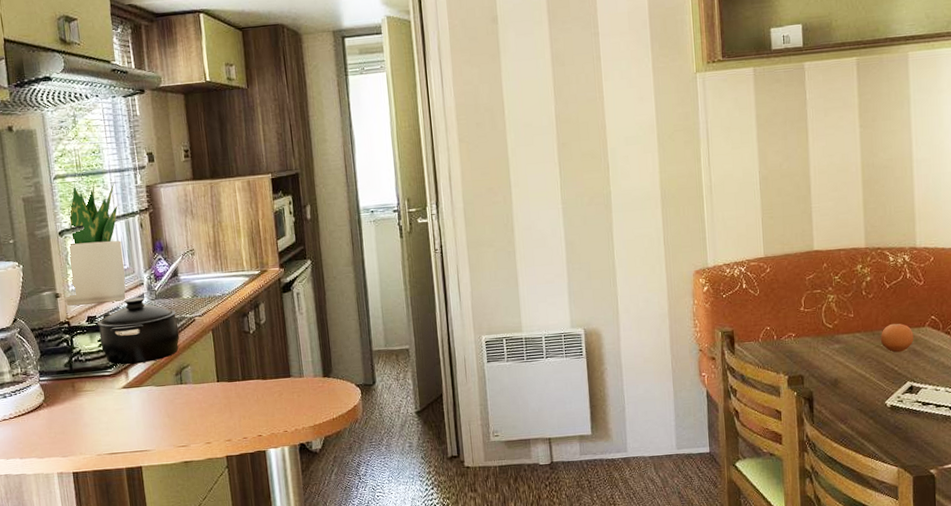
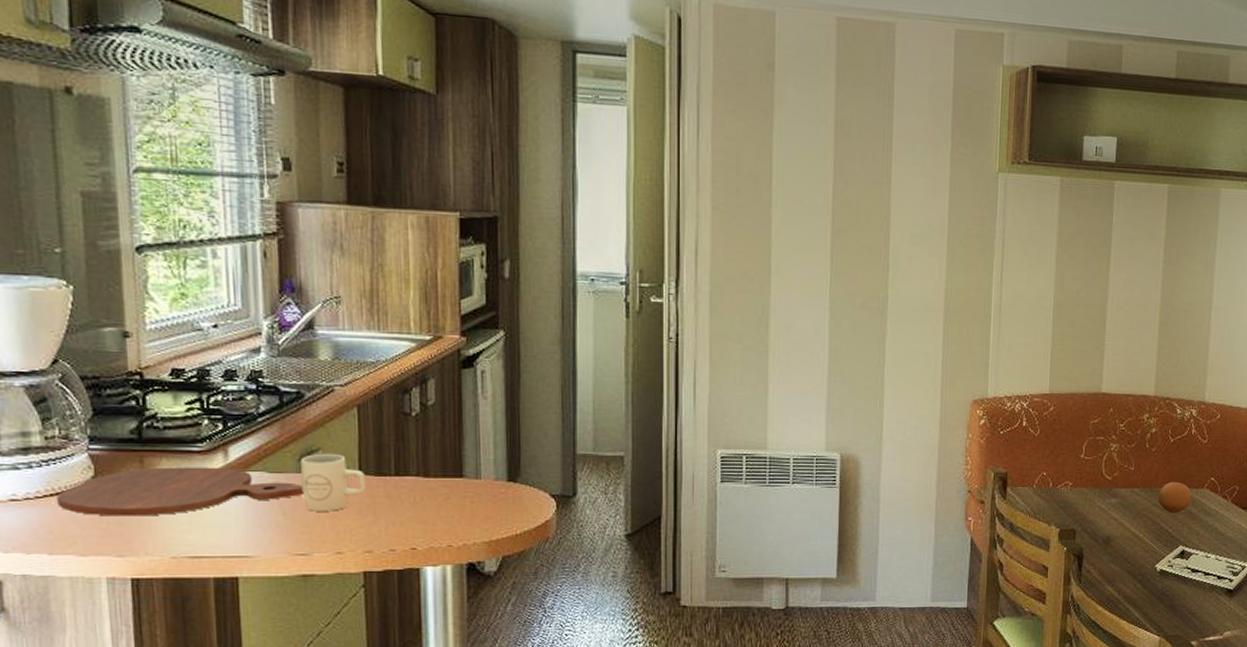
cutting board: none [22,385,181,428] -> present [57,467,304,516]
planter: present [64,181,126,306] -> none [137,184,235,354]
saucepan: present [97,297,180,365] -> none [186,350,310,440]
mug: none [176,367,223,413] -> present [300,453,367,511]

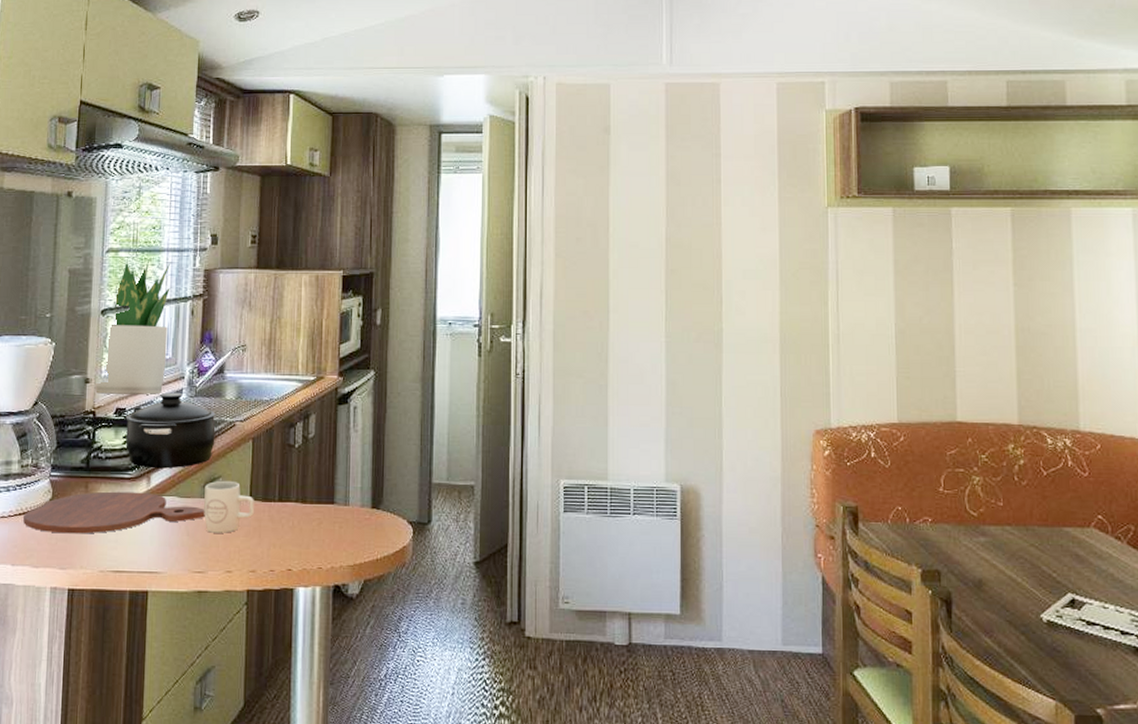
planter: none [137,184,235,354] -> present [94,259,171,395]
saucepan: none [186,350,310,440] -> present [125,392,216,469]
fruit: present [1159,481,1192,513] -> none [1036,519,1076,556]

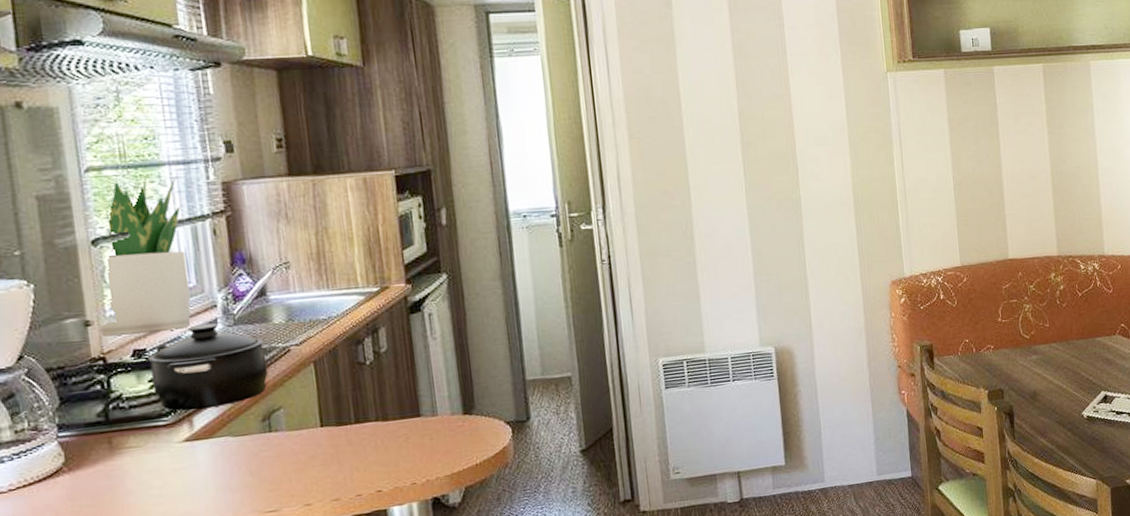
cutting board: present [23,491,205,534] -> none [30,437,269,501]
mug: present [204,480,255,533] -> none [263,410,329,468]

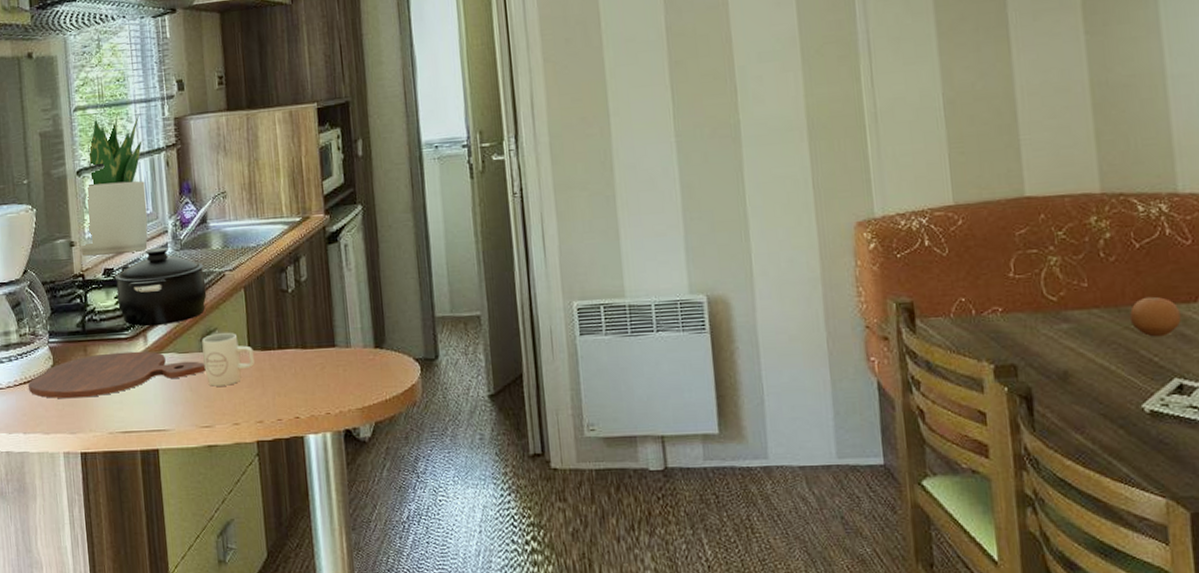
cutting board: none [30,437,269,501] -> present [28,351,206,399]
mug: none [263,410,329,468] -> present [202,332,256,387]
fruit: none [1075,332,1106,362] -> present [1130,296,1181,337]

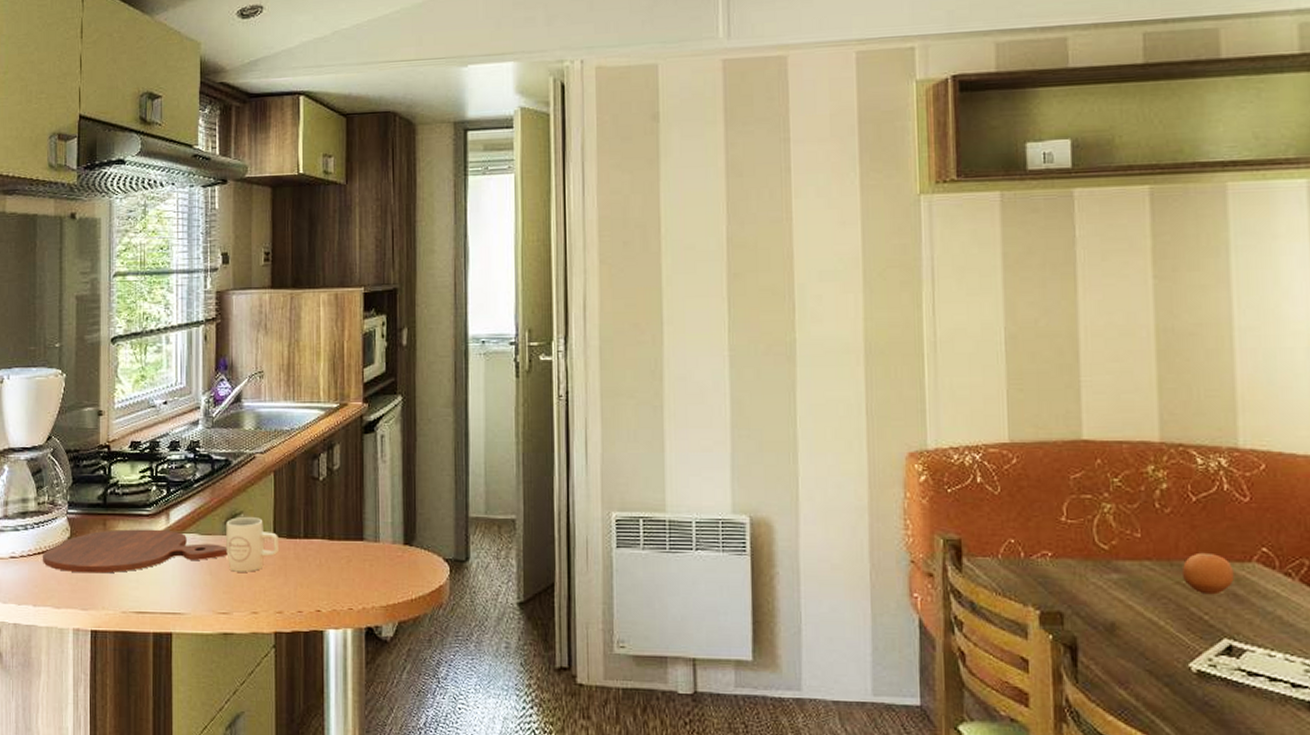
planter: present [79,113,148,256] -> none [108,282,181,428]
saucepan: present [114,247,207,327] -> none [141,423,235,505]

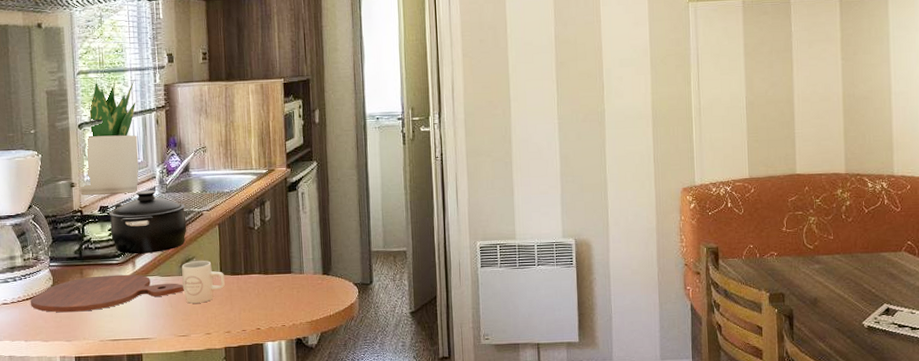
planter: none [108,282,181,428] -> present [79,78,139,196]
saucepan: none [141,423,235,505] -> present [108,190,187,255]
fruit: present [1183,552,1234,595] -> none [859,247,891,275]

